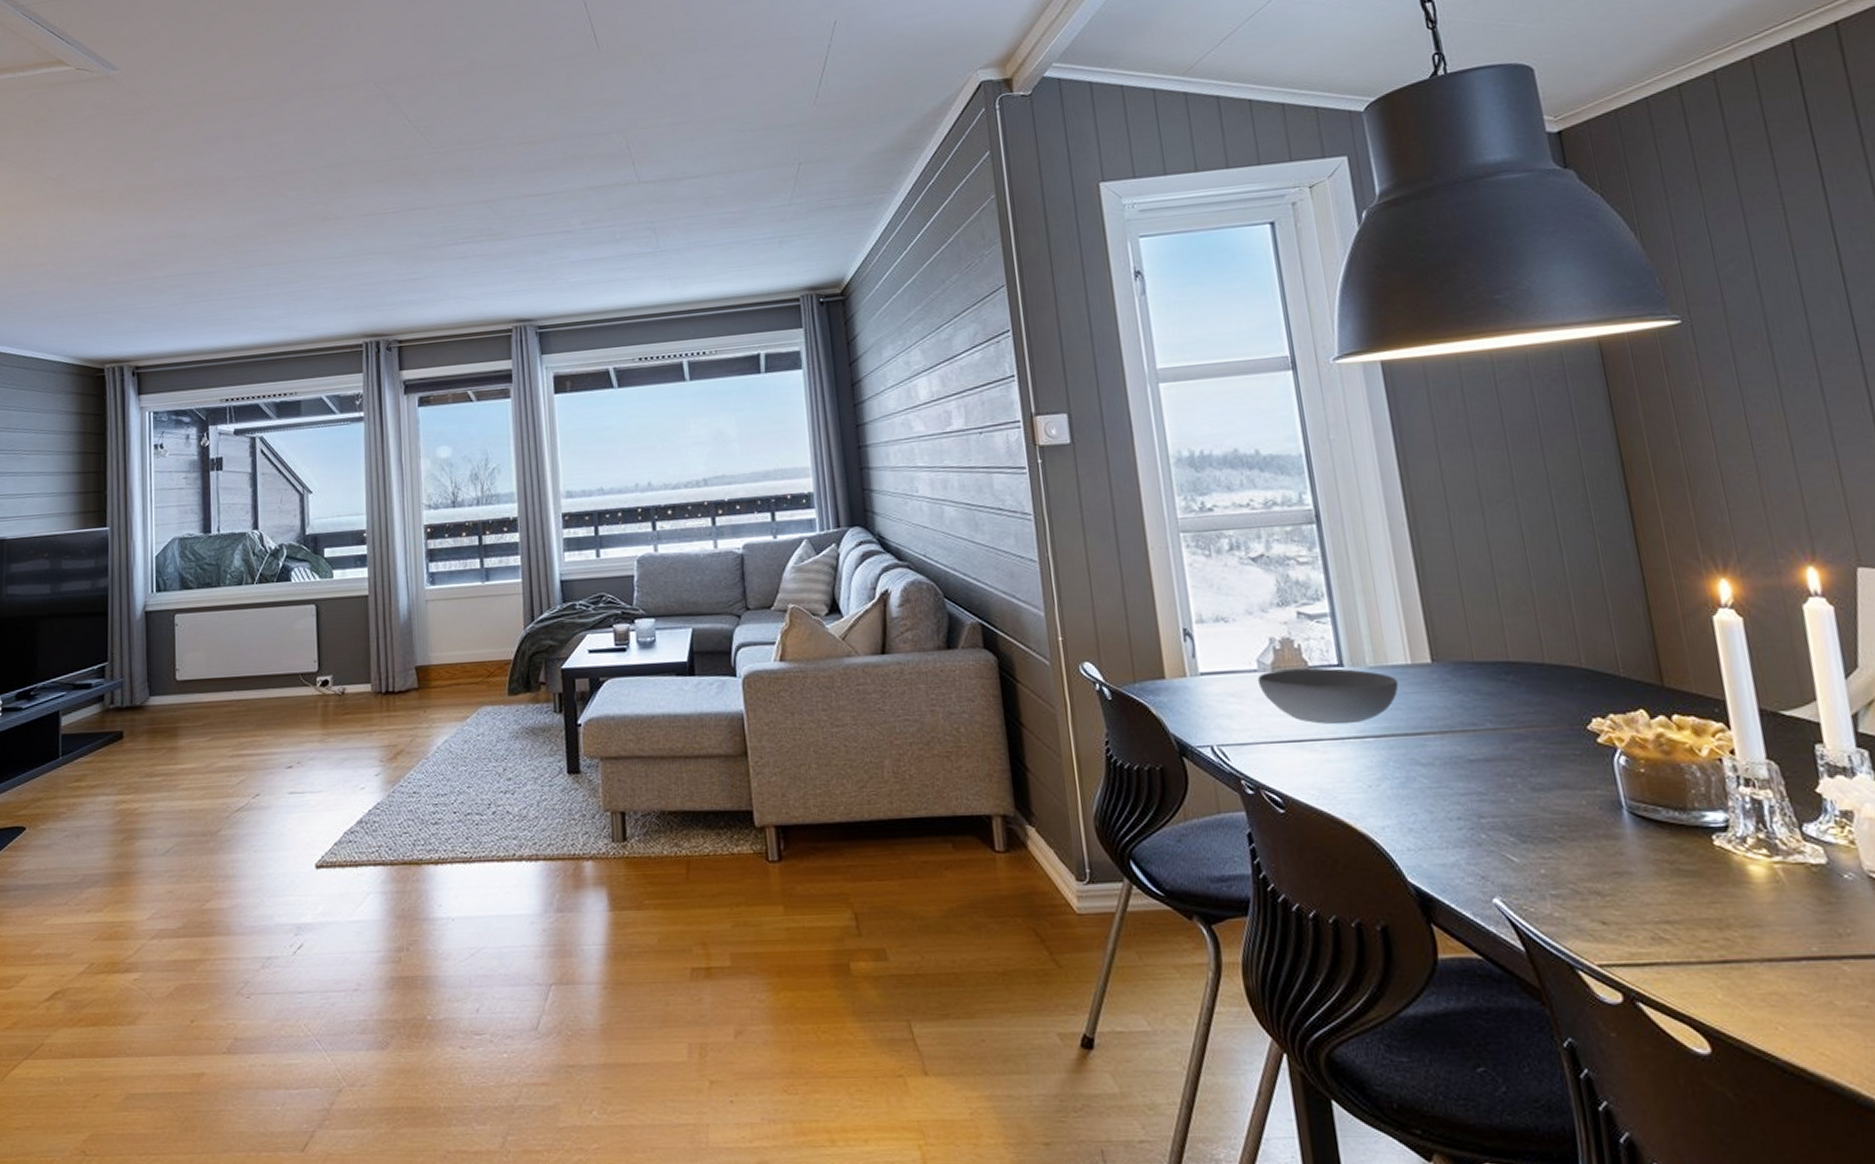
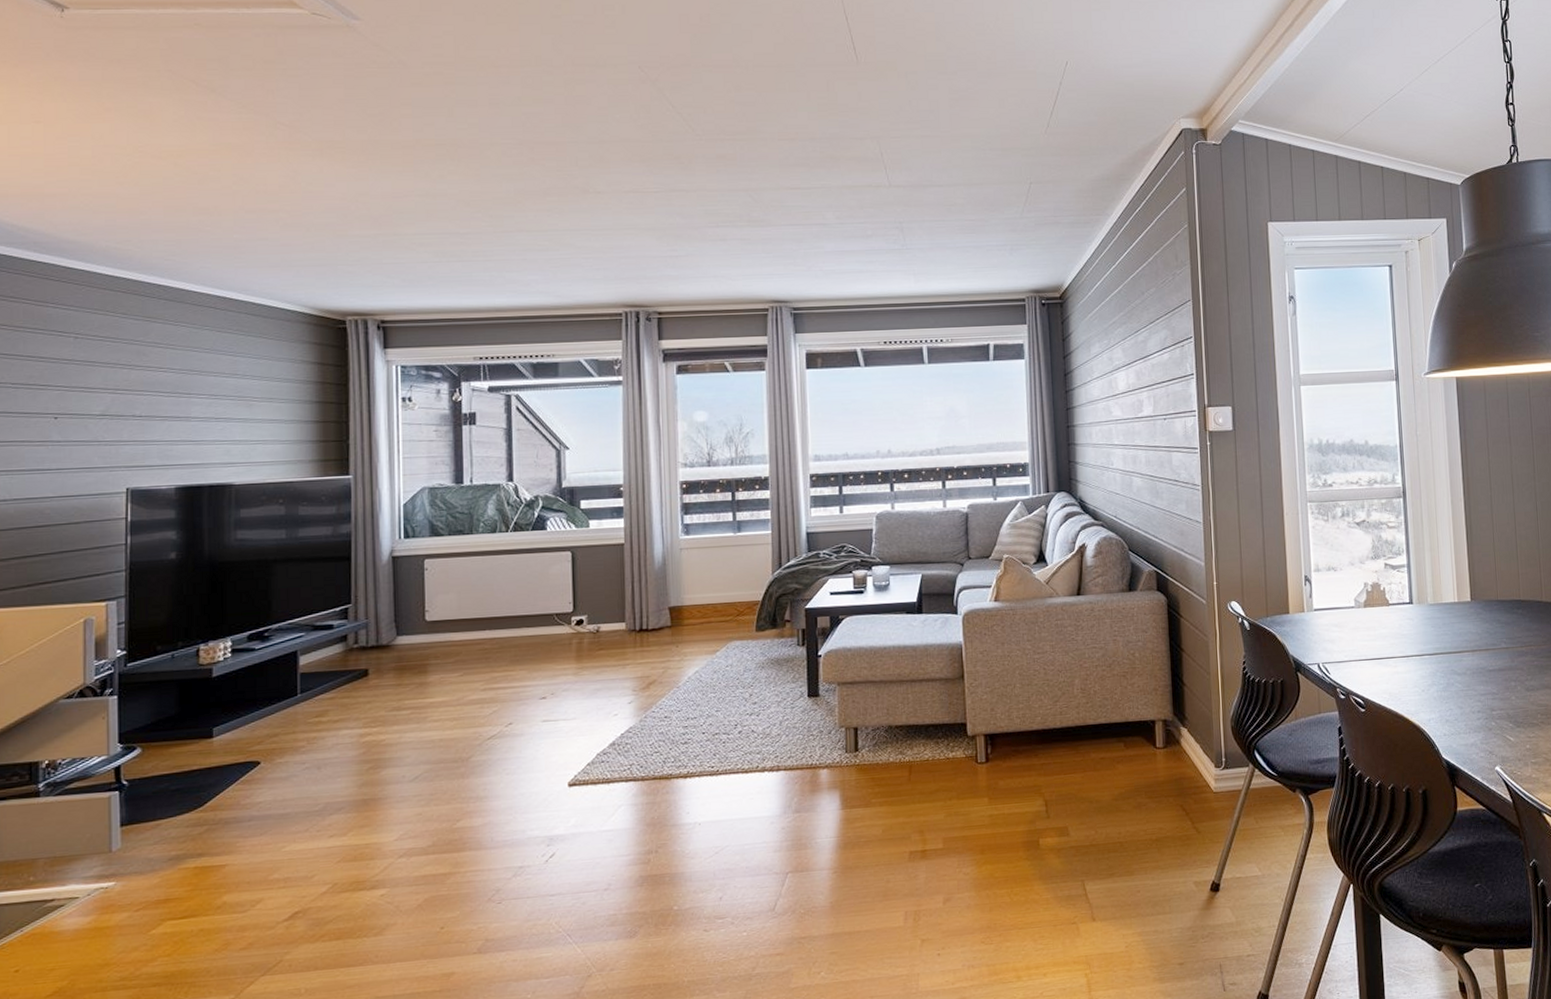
bowl: present [1257,667,1399,725] -> none [1353,604,1448,646]

